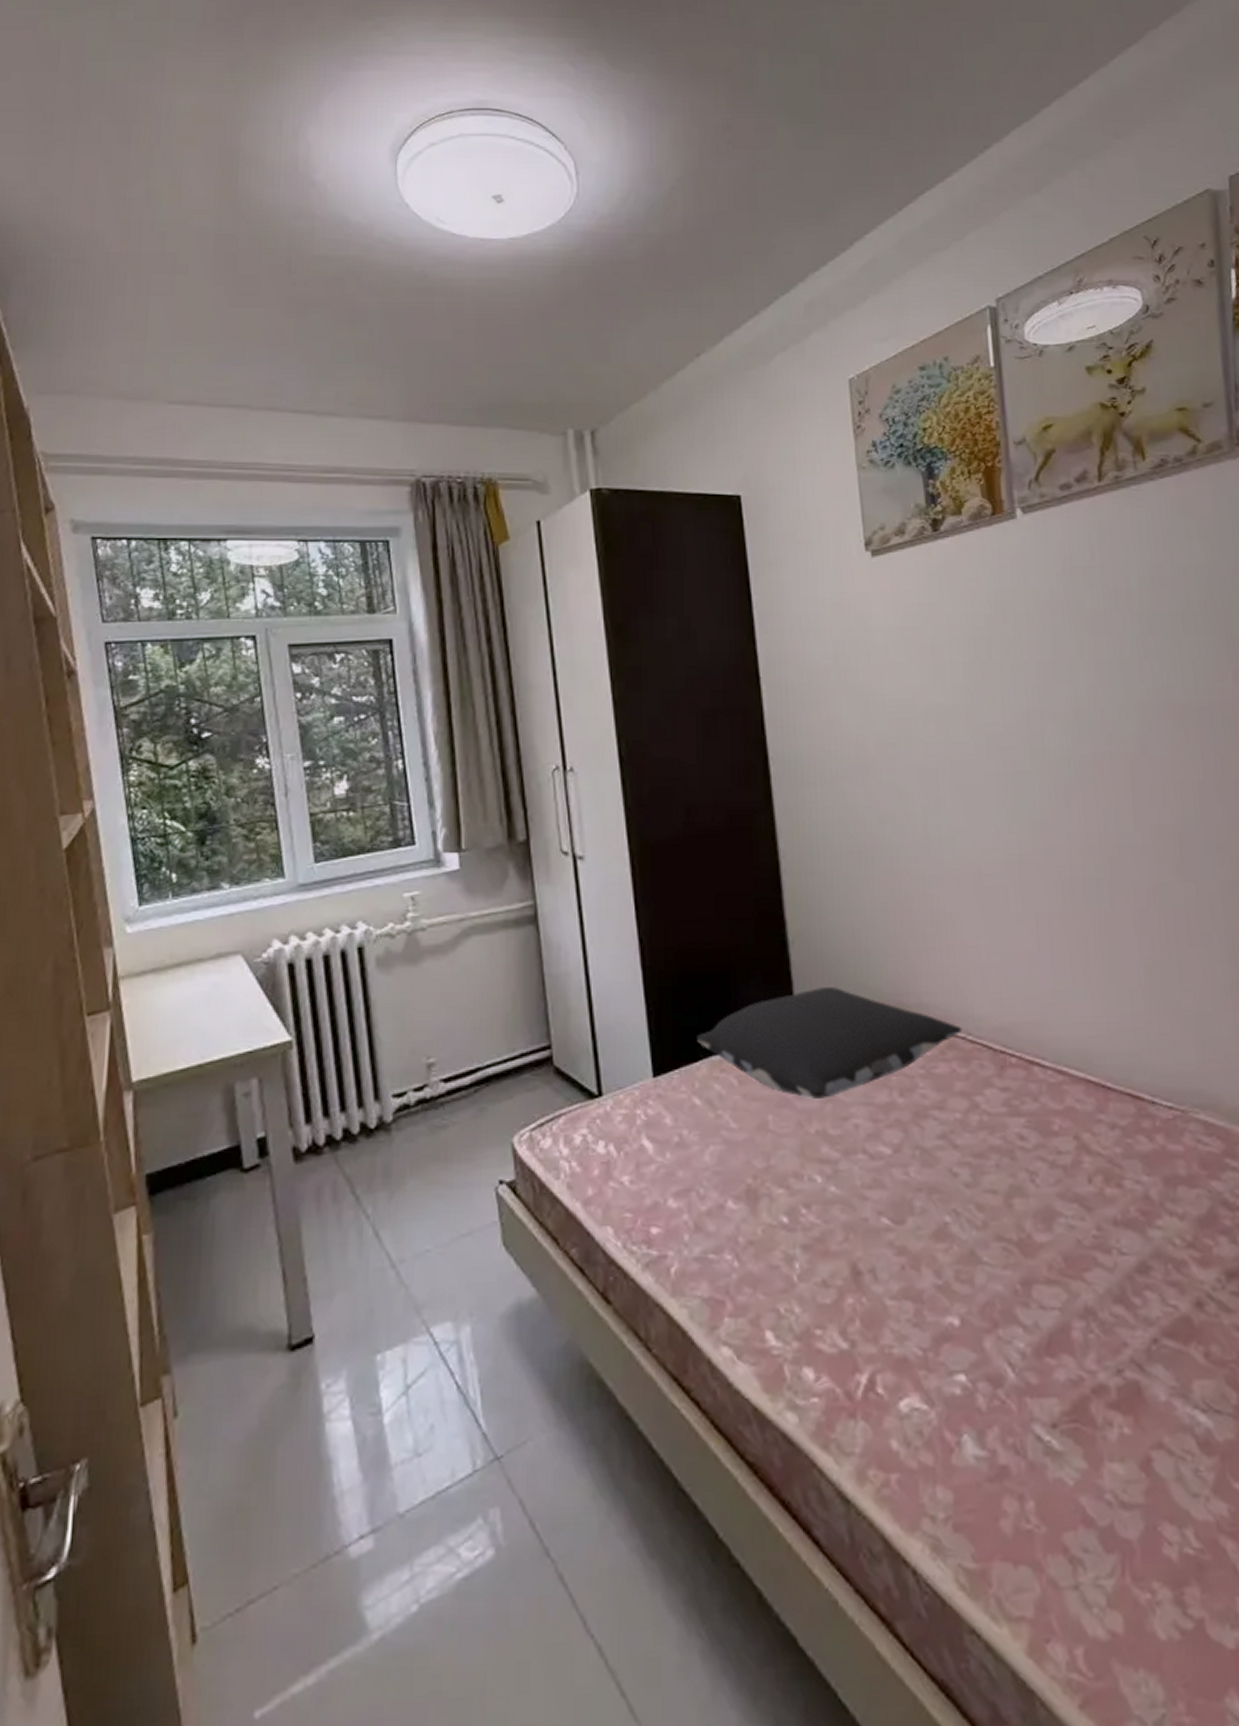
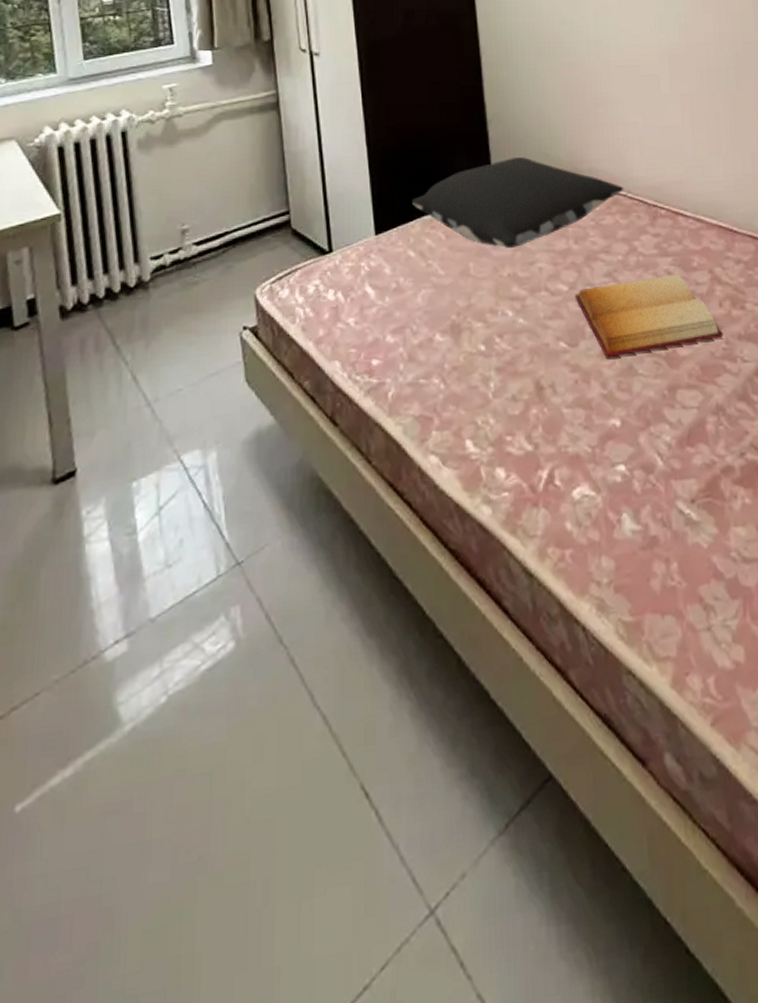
bible: none [899,1138,1093,1241] -> present [574,273,723,359]

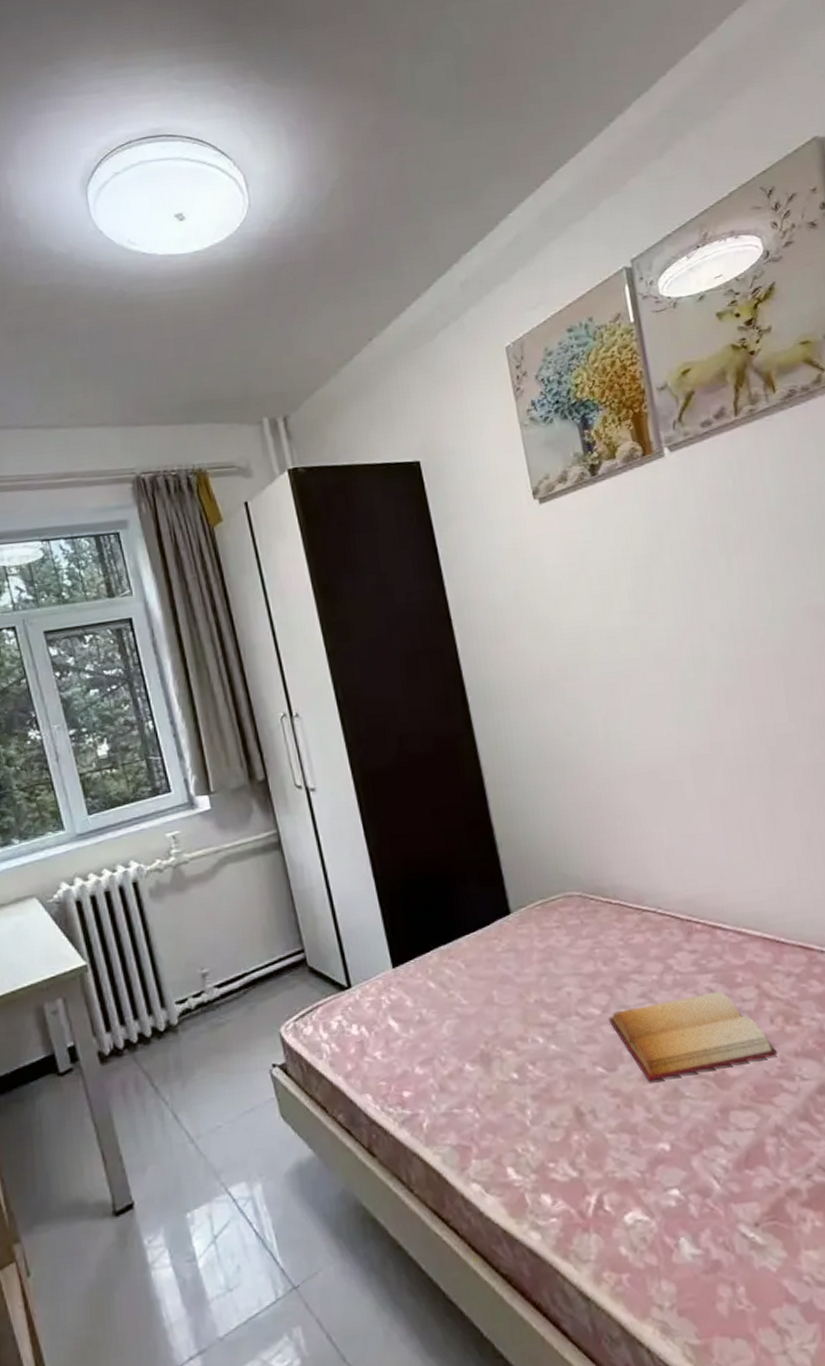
pillow: present [412,157,624,249] -> none [427,879,653,975]

